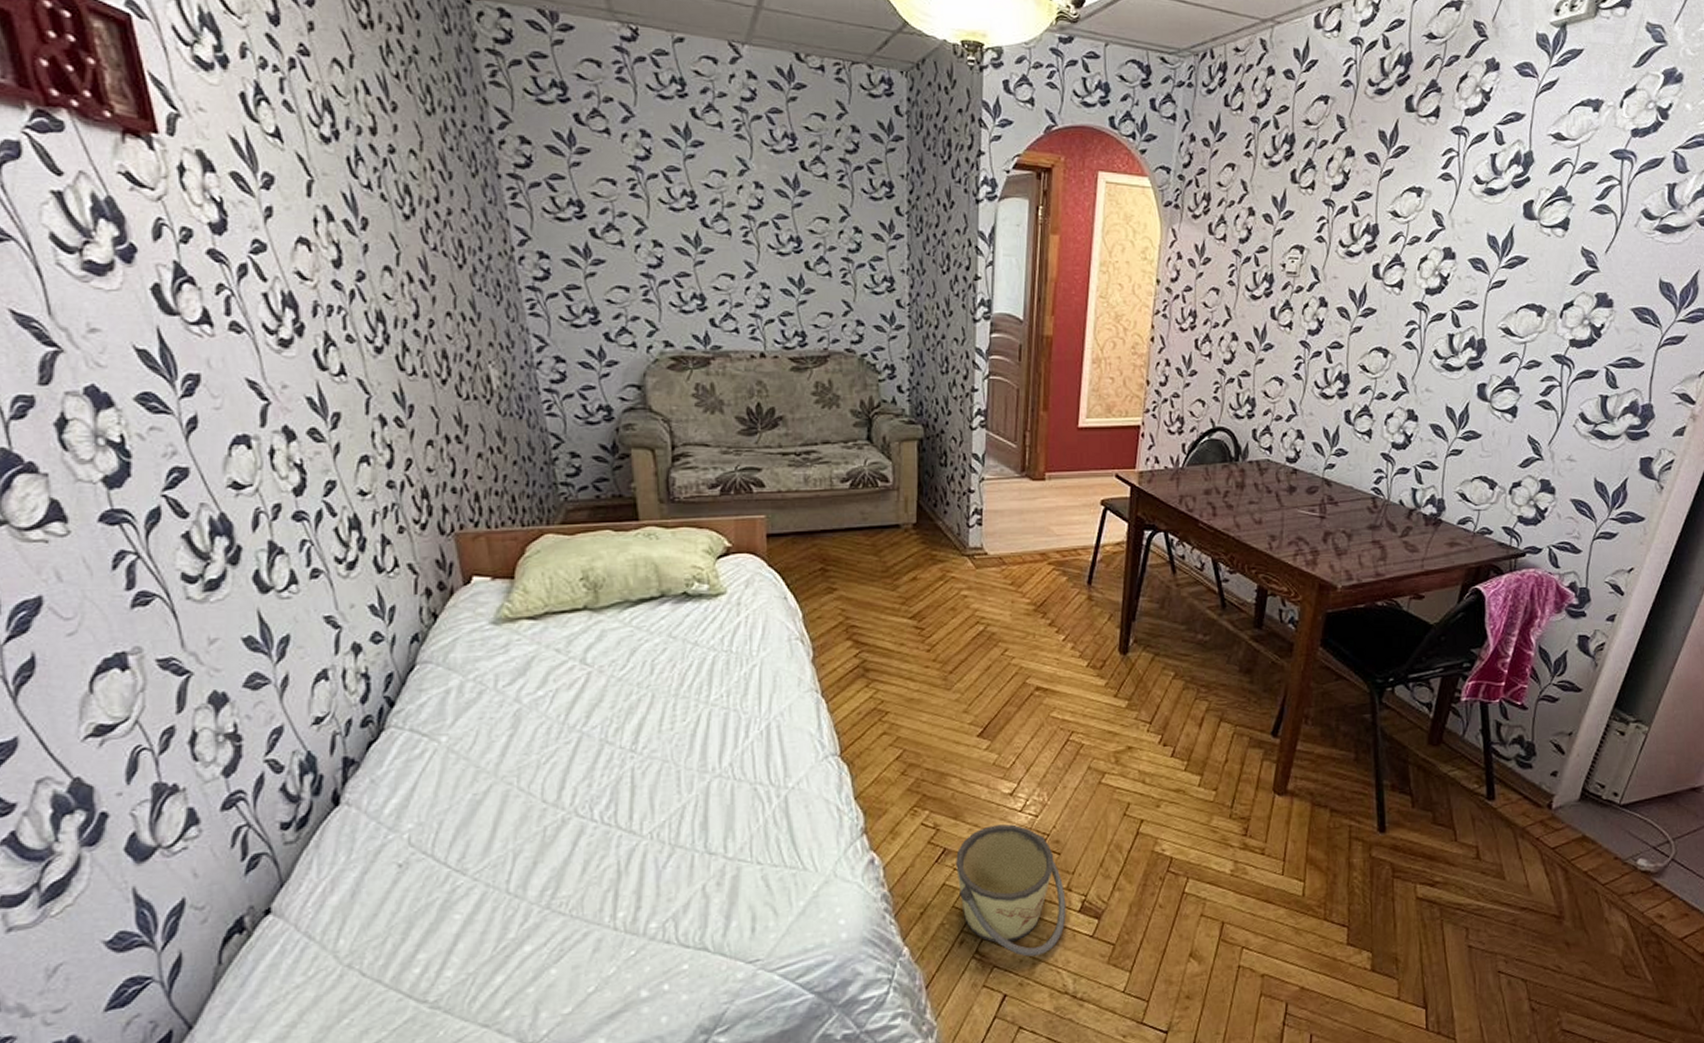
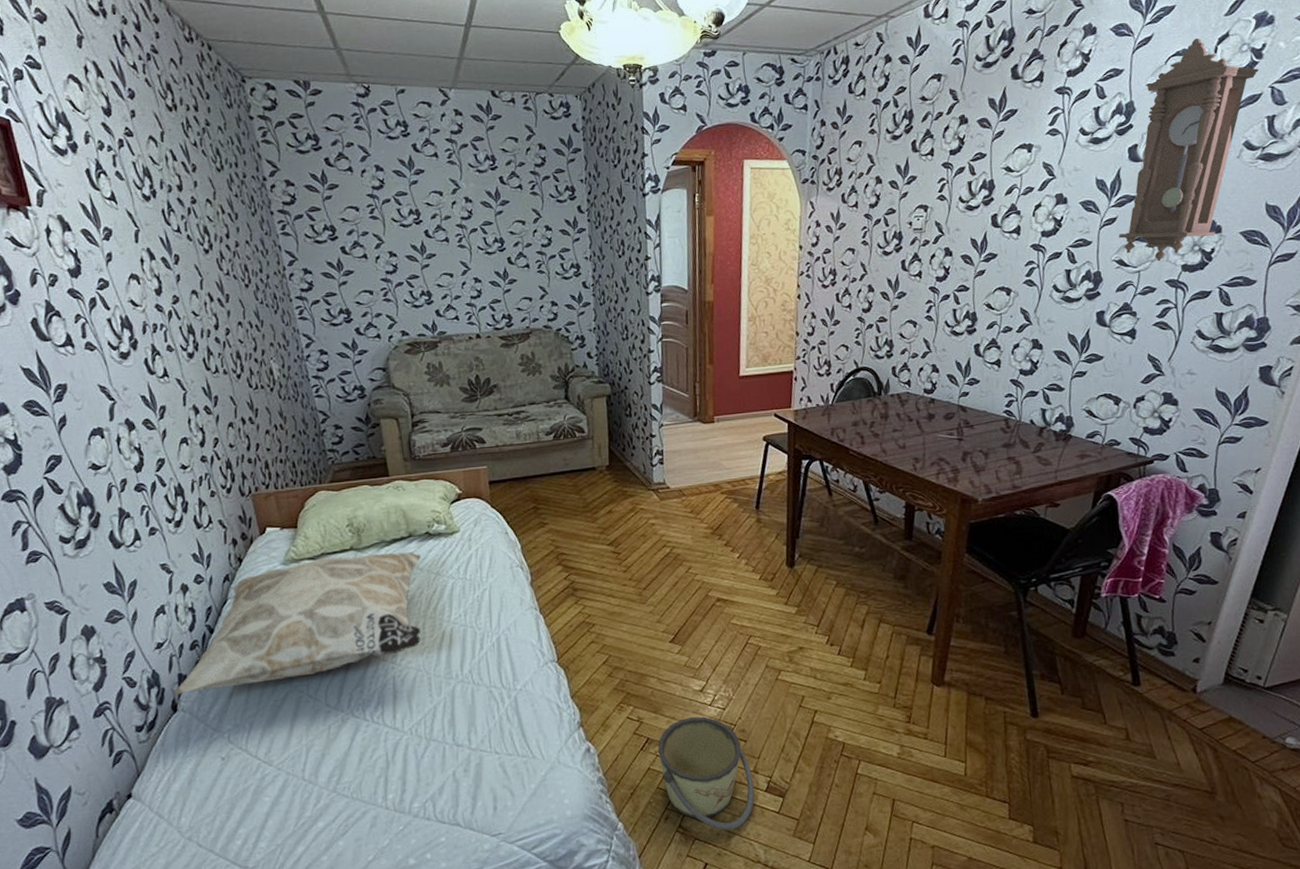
decorative pillow: none [335,616,675,785] -> present [173,552,422,696]
pendulum clock: none [1507,88,1663,334] -> present [1119,38,1259,262]

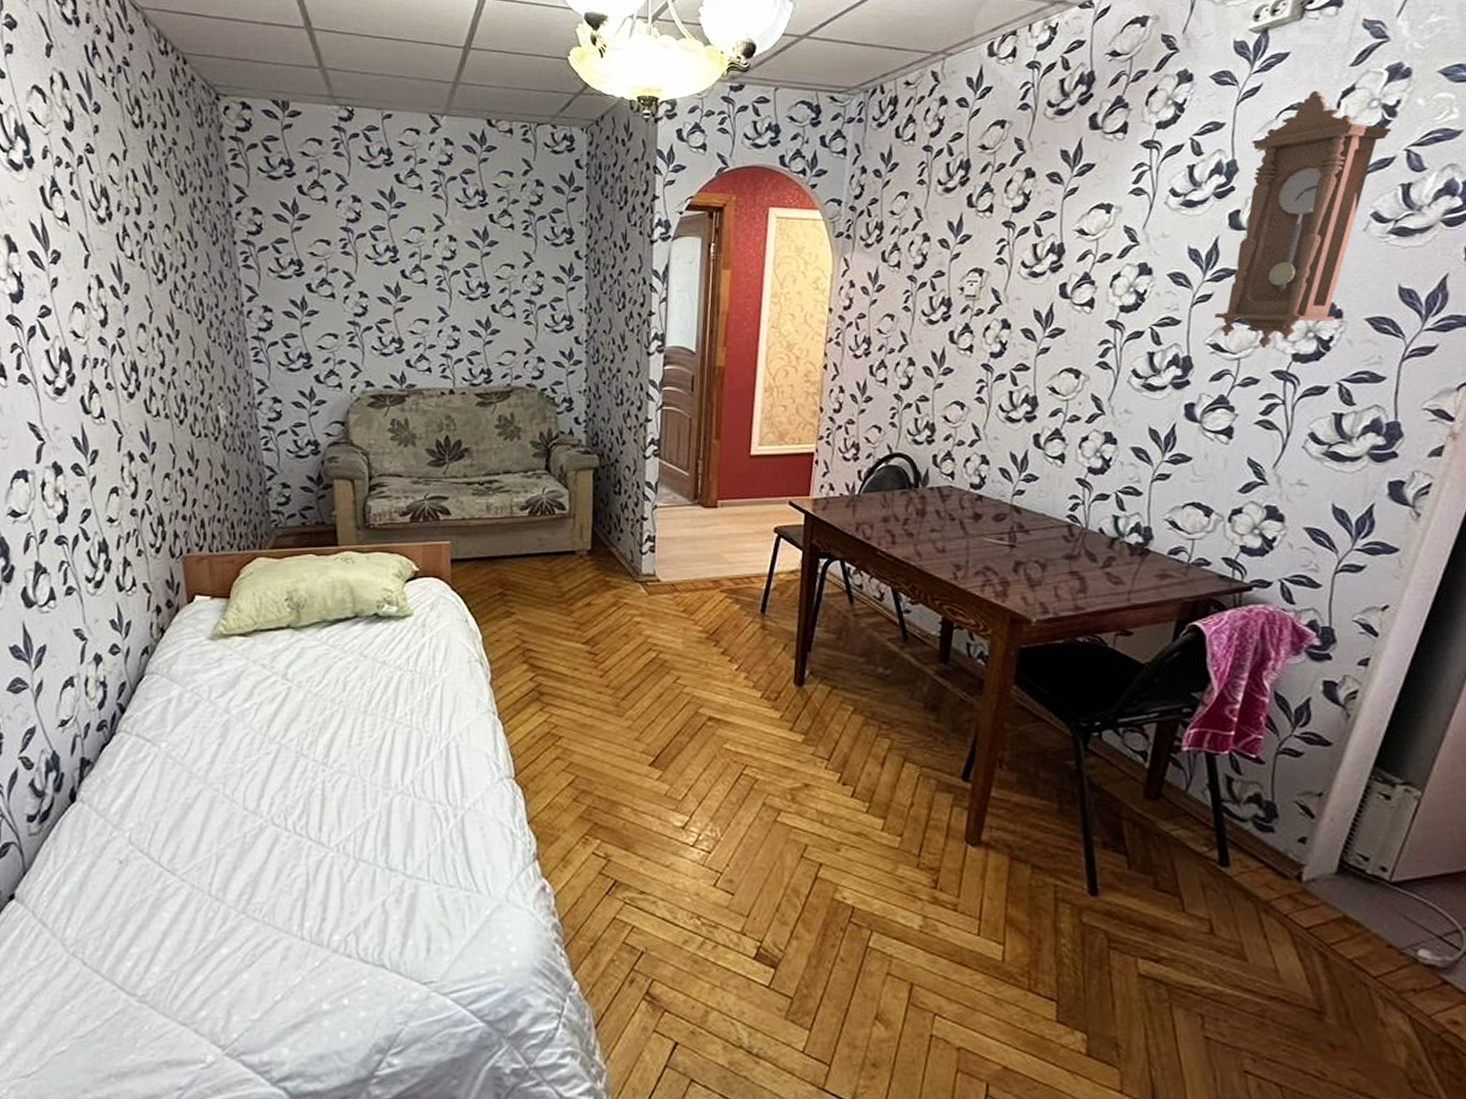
decorative pillow: present [173,552,422,696] -> none [73,635,366,783]
bucket: present [658,716,755,831] -> none [627,859,741,1003]

